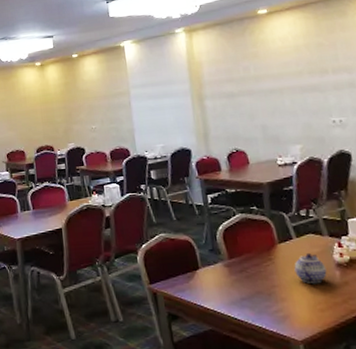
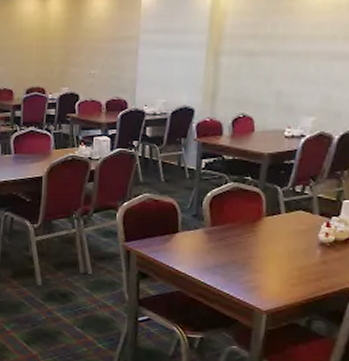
teapot: present [294,252,327,284] -> none [275,229,308,260]

